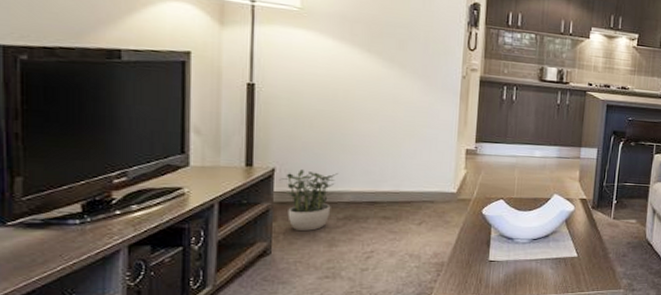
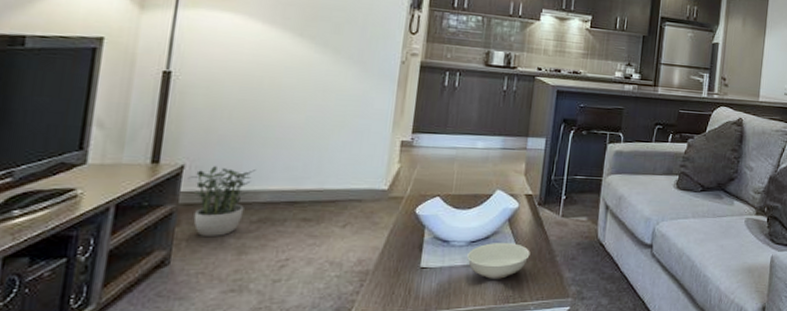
bowl: none [530,241,586,272] -> present [467,243,530,279]

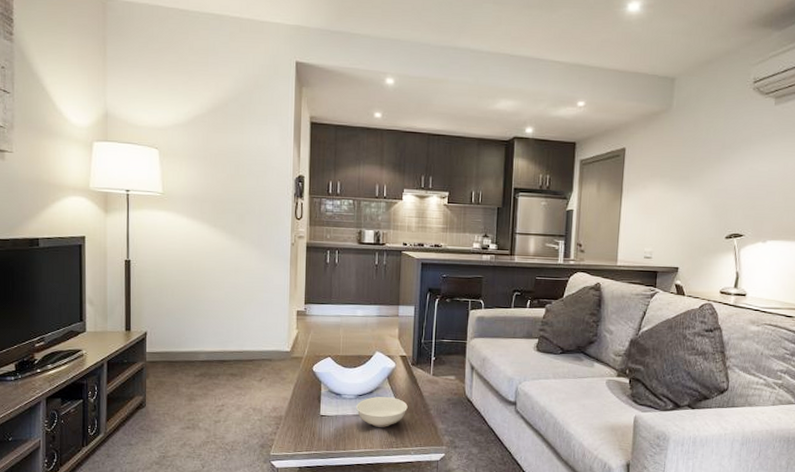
potted plant: present [188,166,257,238] -> none [150,333,195,387]

